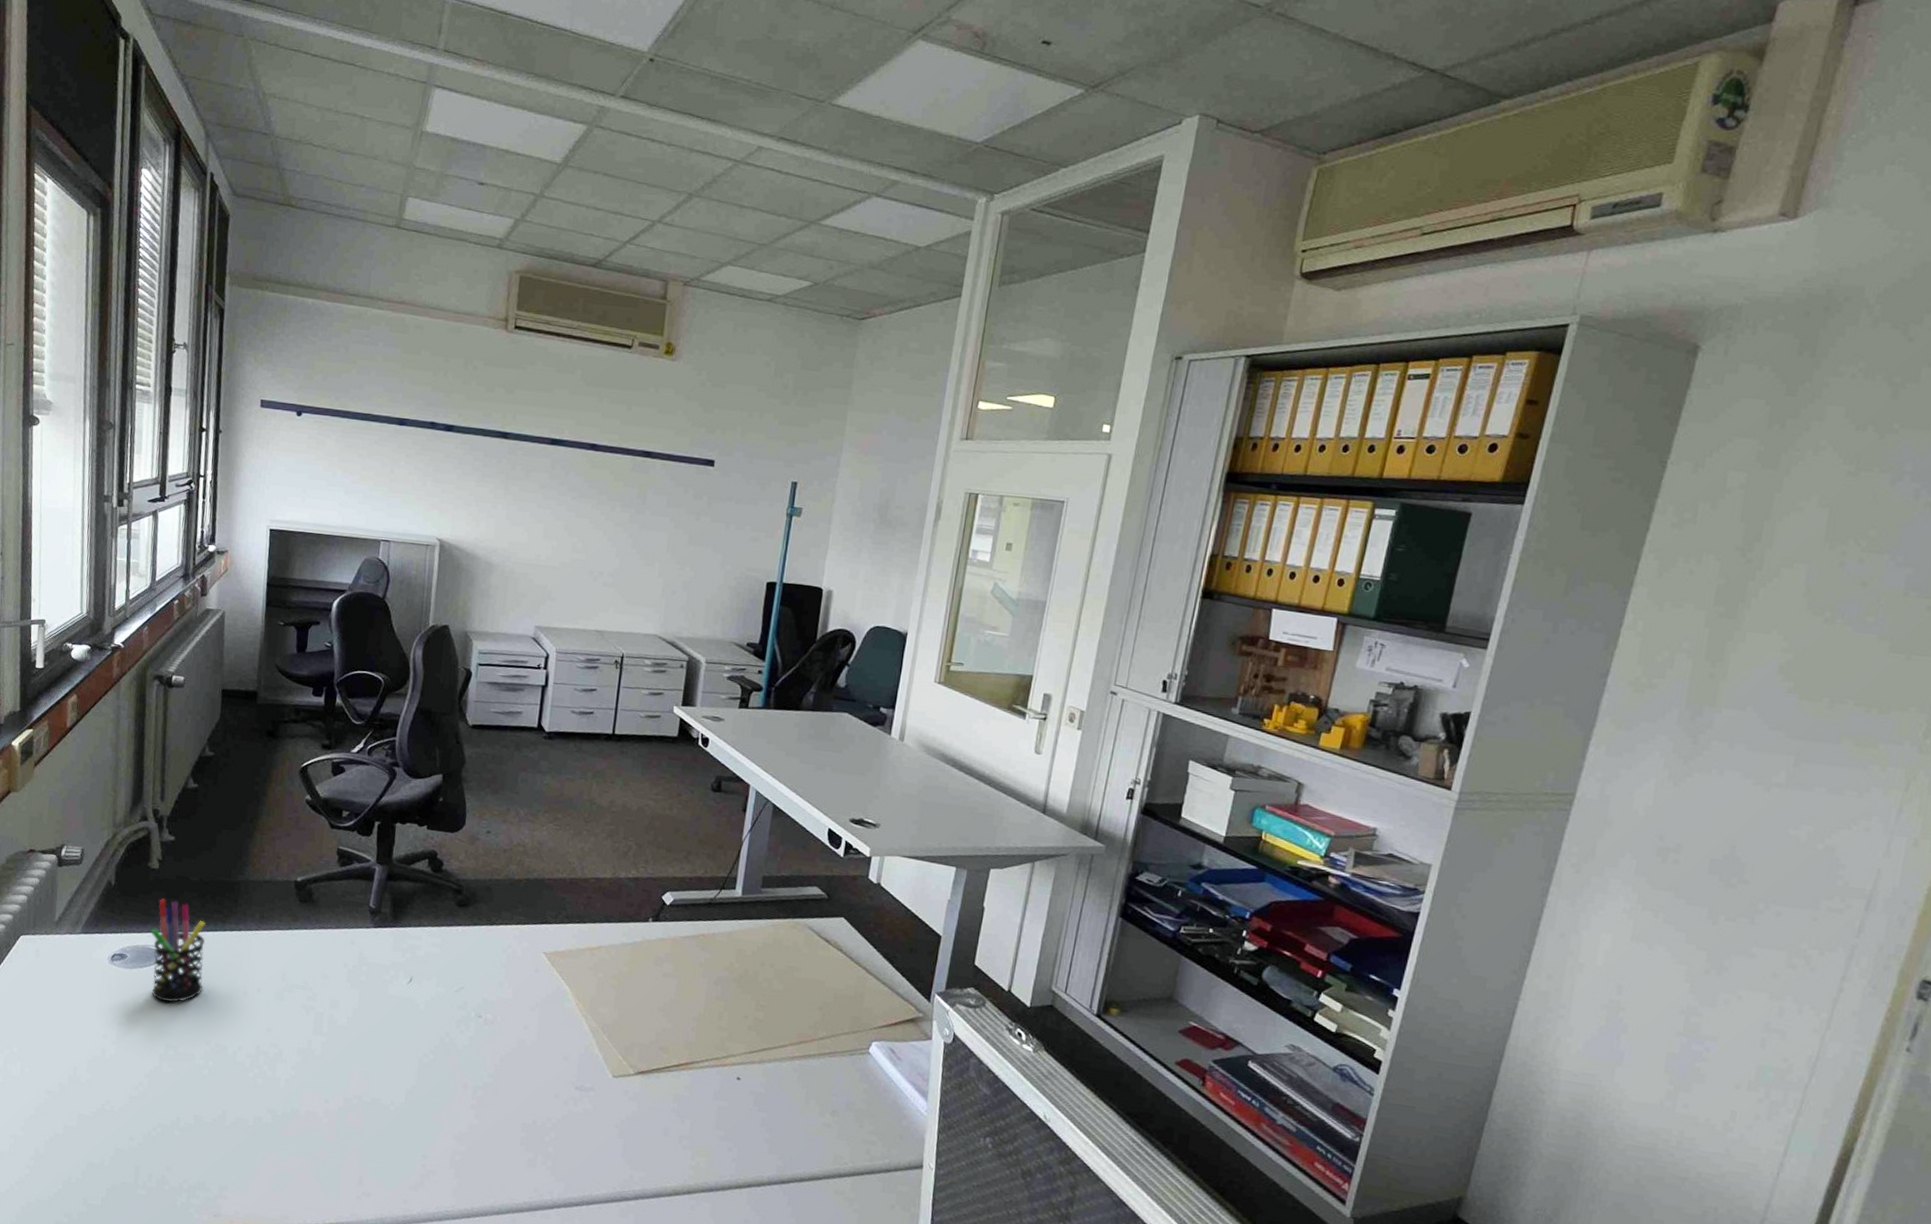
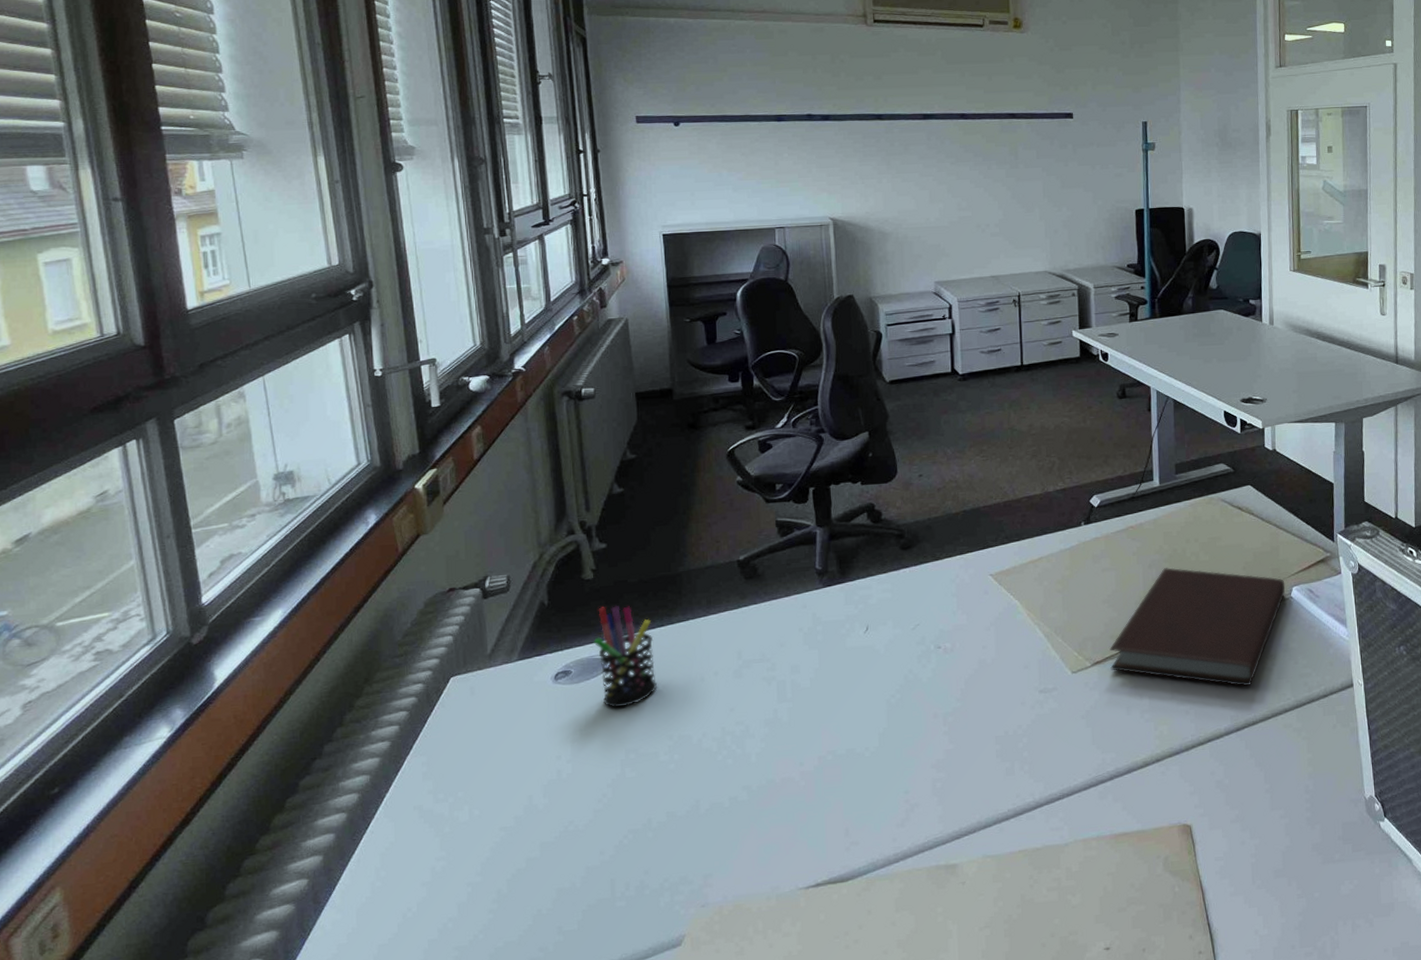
notebook: none [654,988,865,1139] -> present [1110,567,1286,686]

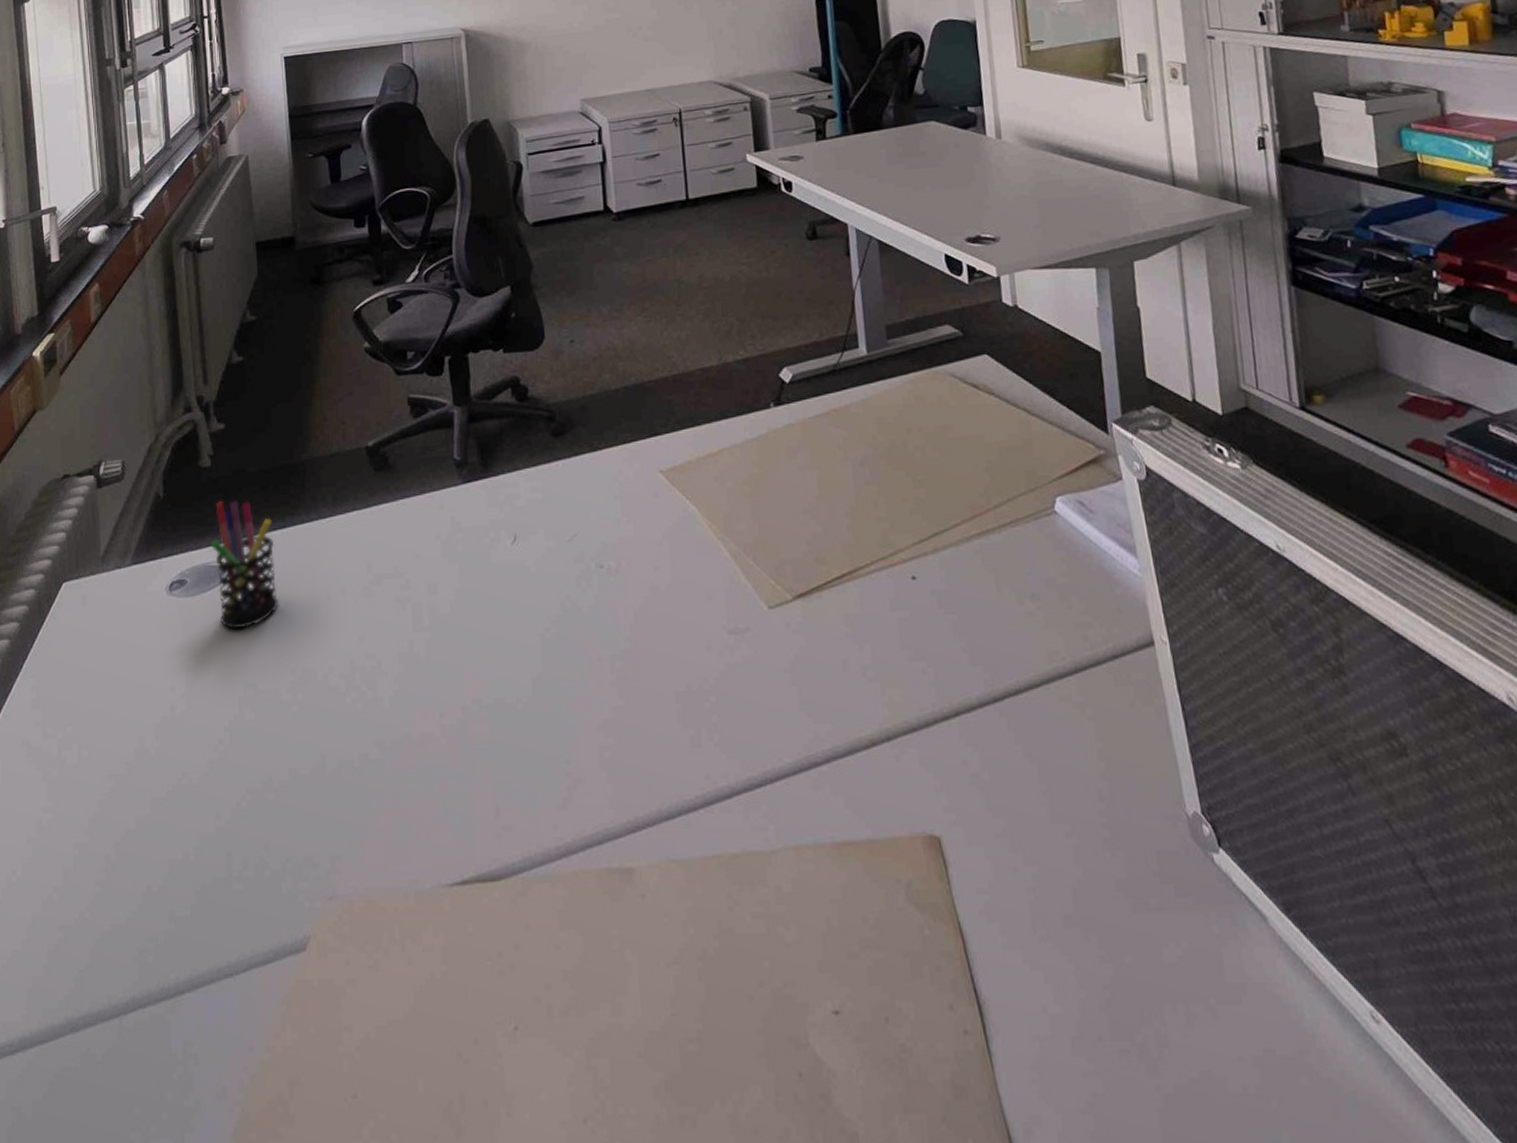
notebook: present [1110,567,1286,686] -> none [815,466,1047,638]

